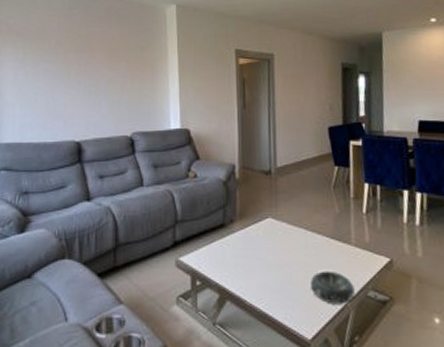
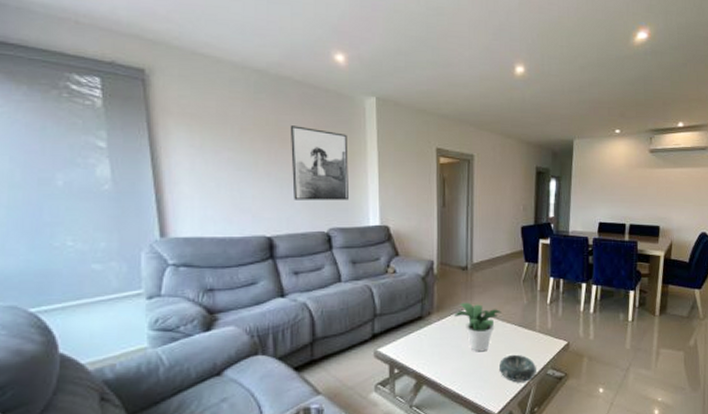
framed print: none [98,36,151,106] -> present [290,125,349,200]
potted plant: none [257,209,310,266] -> present [453,302,501,352]

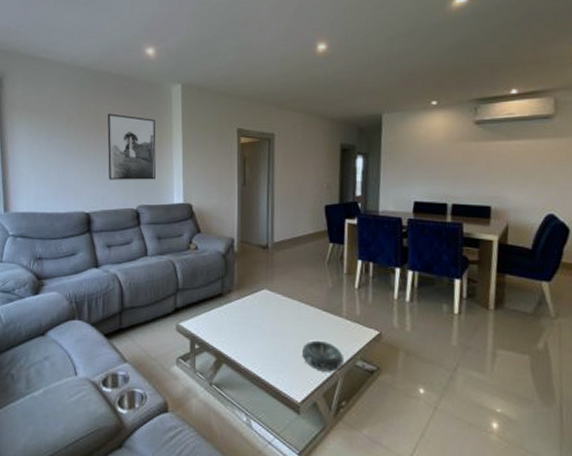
potted plant: present [453,302,501,352] -> none [253,281,304,335]

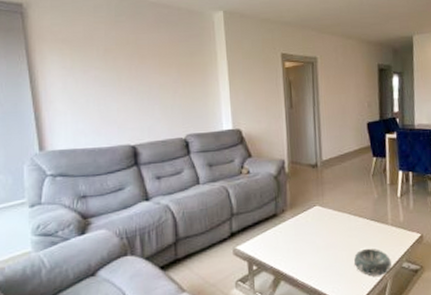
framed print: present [107,114,156,180] -> none [147,42,203,111]

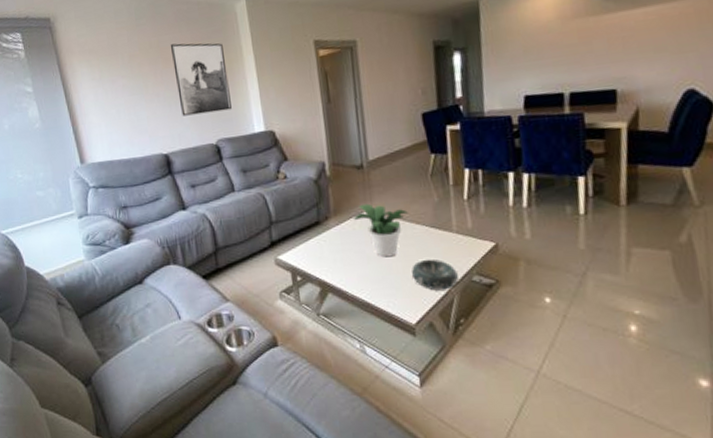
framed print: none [147,42,203,111] -> present [170,43,232,117]
potted plant: none [306,198,353,247] -> present [353,203,408,258]

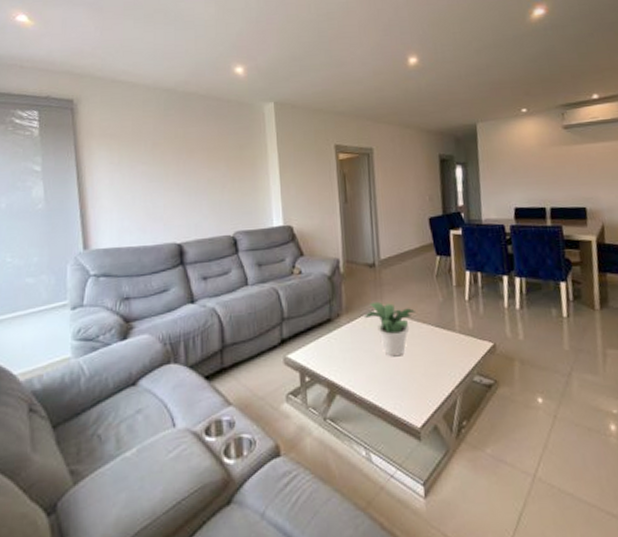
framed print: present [170,43,232,117] -> none [196,136,252,207]
decorative bowl: present [412,258,458,291] -> none [418,358,461,391]

